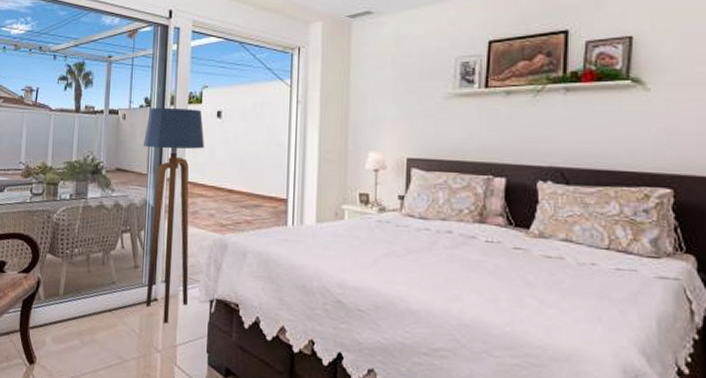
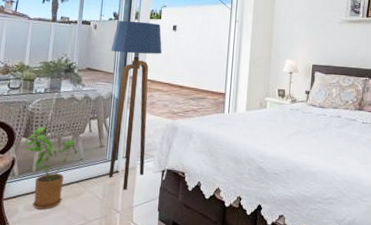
house plant: none [50,241,109,343] -> present [24,127,78,210]

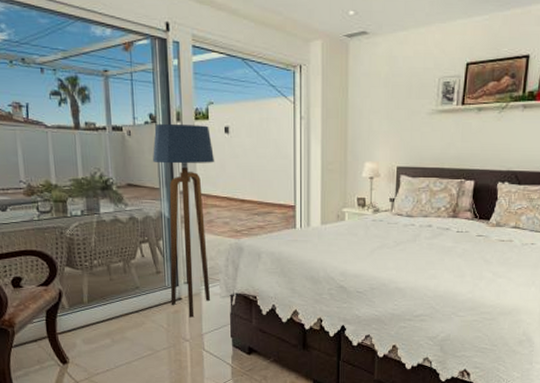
house plant: present [24,127,78,210] -> none [69,254,132,342]

